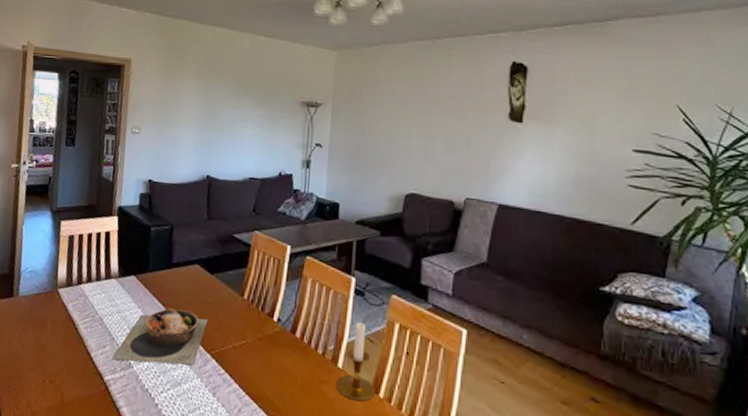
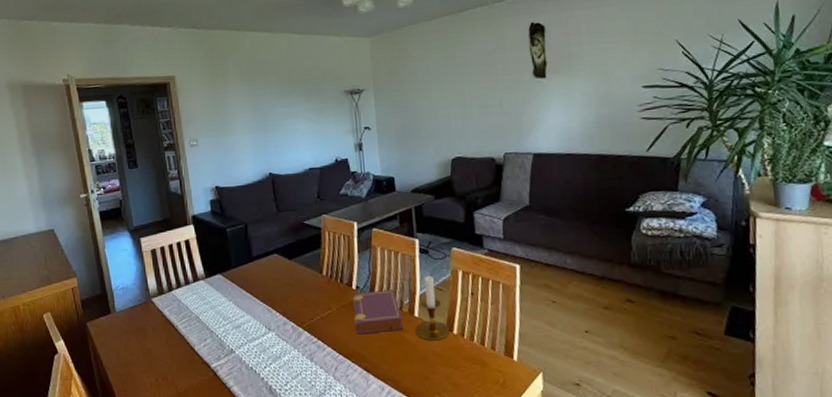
bowl: present [112,308,208,366] -> none [214,295,295,349]
book: none [268,325,324,380] -> present [352,289,404,334]

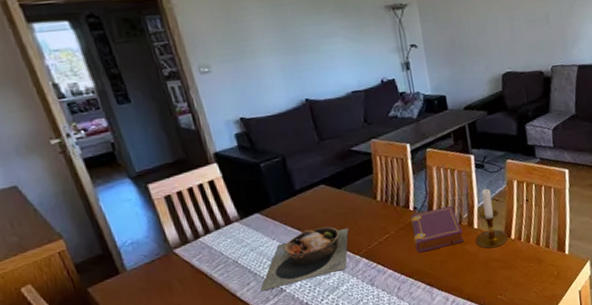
bowl: none [214,295,295,349] -> present [260,226,349,292]

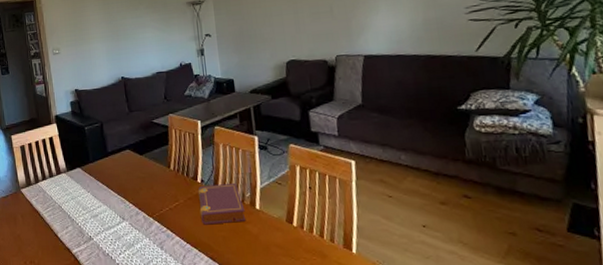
bowl: present [260,226,349,292] -> none [75,187,146,236]
candlestick: present [475,188,508,248] -> none [257,170,290,232]

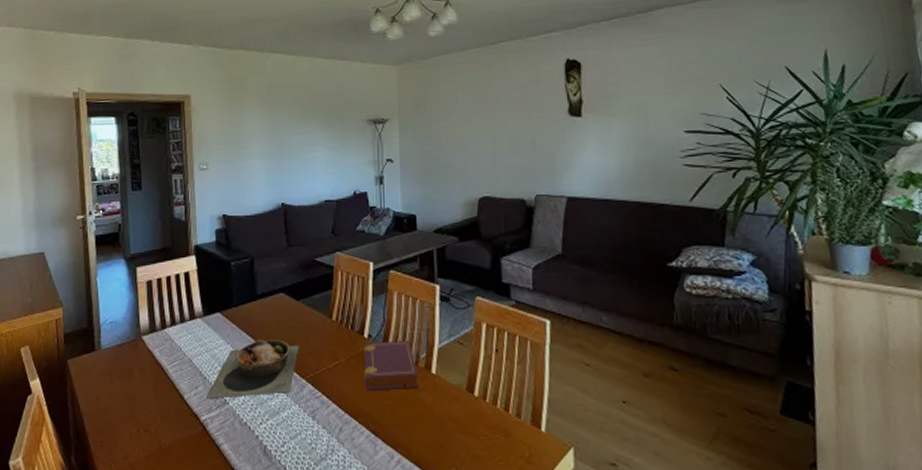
bowl: none [75,187,146,236] -> present [206,340,299,399]

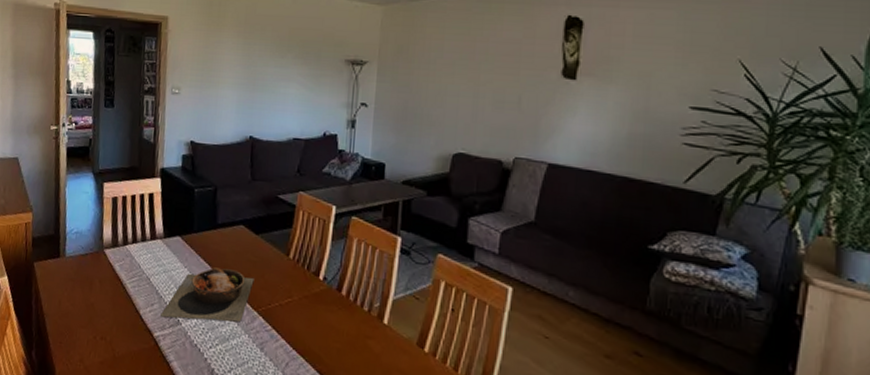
book: present [363,340,419,391] -> none [314,284,370,336]

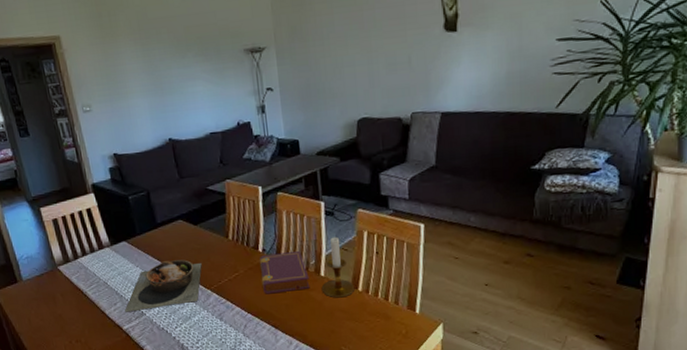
book: none [314,284,370,336] -> present [259,250,310,294]
candlestick: none [381,280,421,356] -> present [321,236,355,298]

